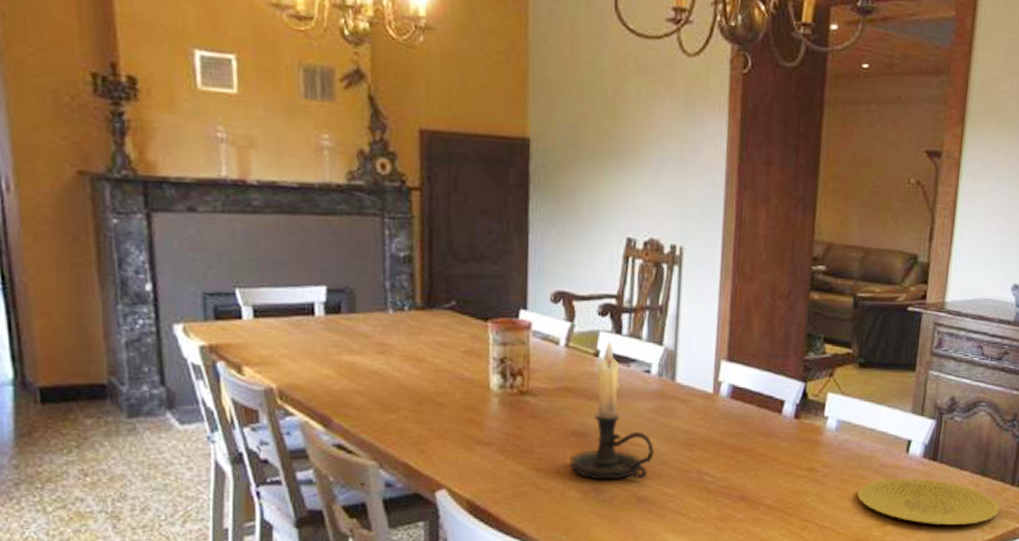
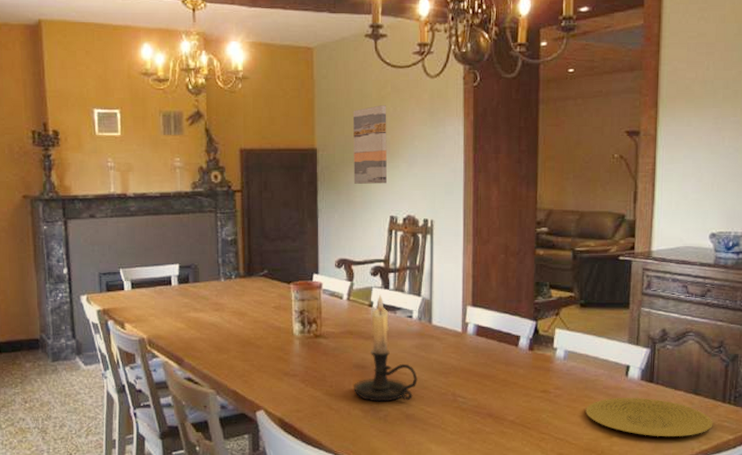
wall art: none [579,86,628,194] -> present [352,105,387,184]

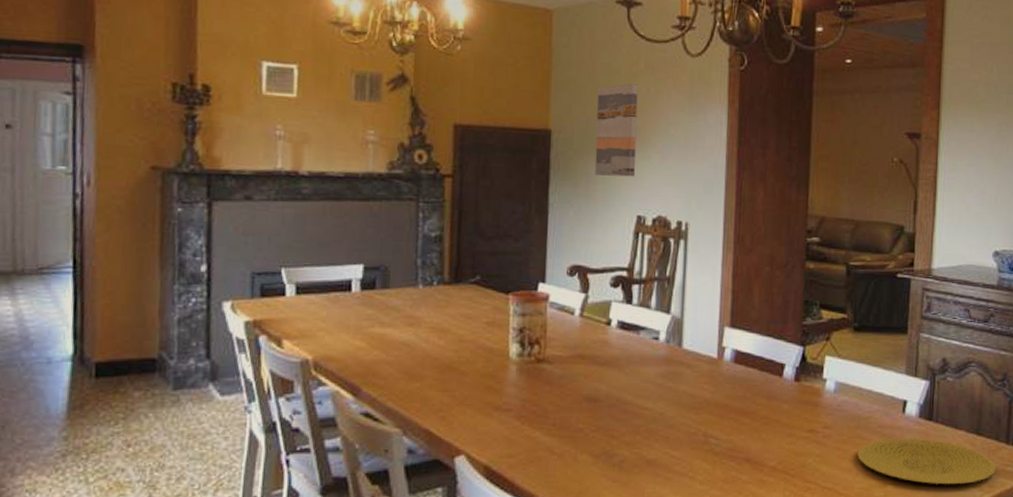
candle holder: present [354,294,418,402] -> none [582,310,662,444]

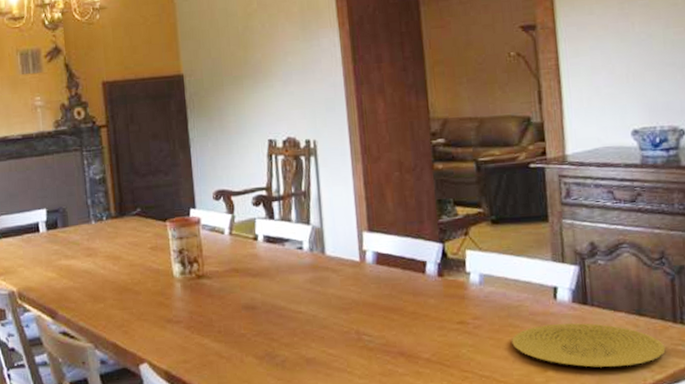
wall art: present [594,84,639,177] -> none [218,22,261,108]

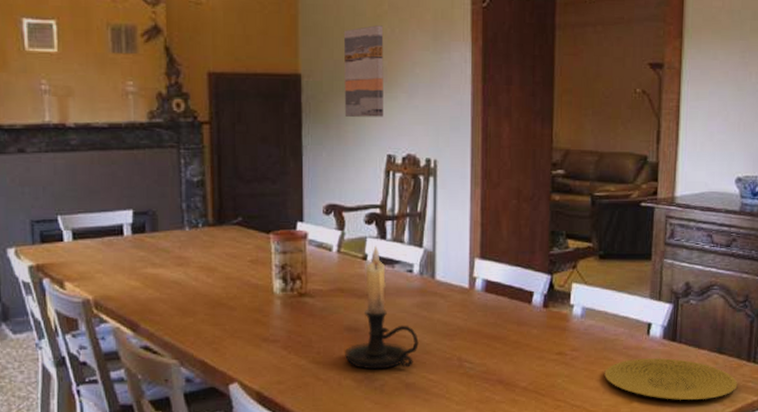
wall art: none [218,22,261,108] -> present [343,25,384,117]
candle holder: none [244,225,315,346] -> present [345,245,419,370]

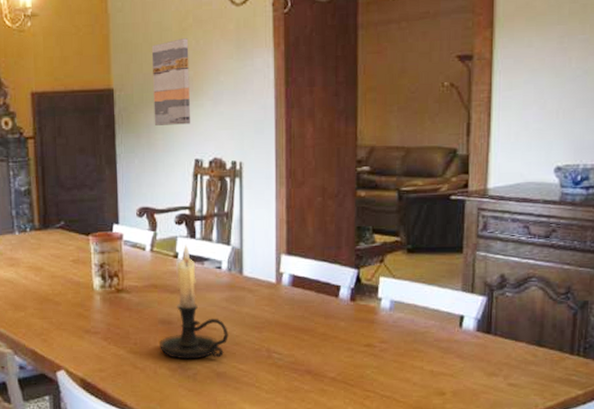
plate: present [604,357,738,400] -> none [415,350,560,393]

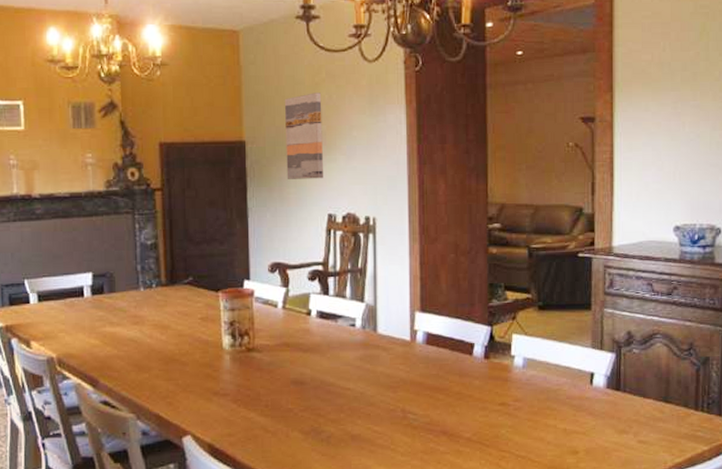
candle holder: present [160,244,228,359] -> none [292,301,363,422]

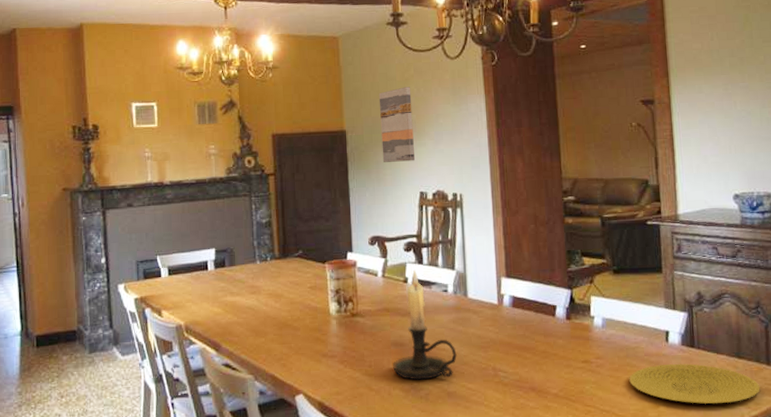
candle holder: none [292,301,363,422] -> present [393,269,457,380]
plate: none [548,407,686,450] -> present [629,363,760,404]

